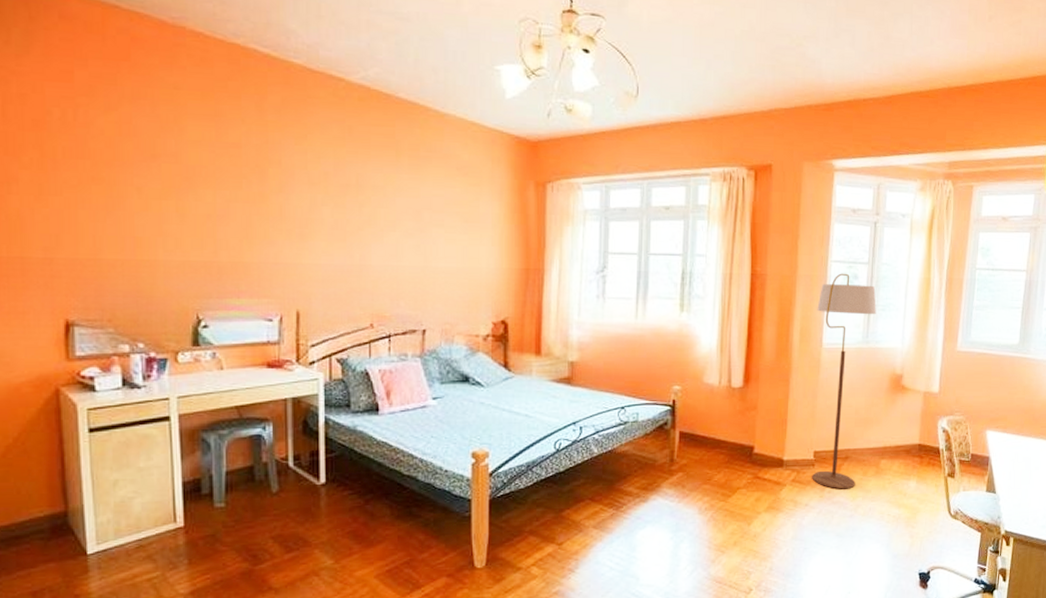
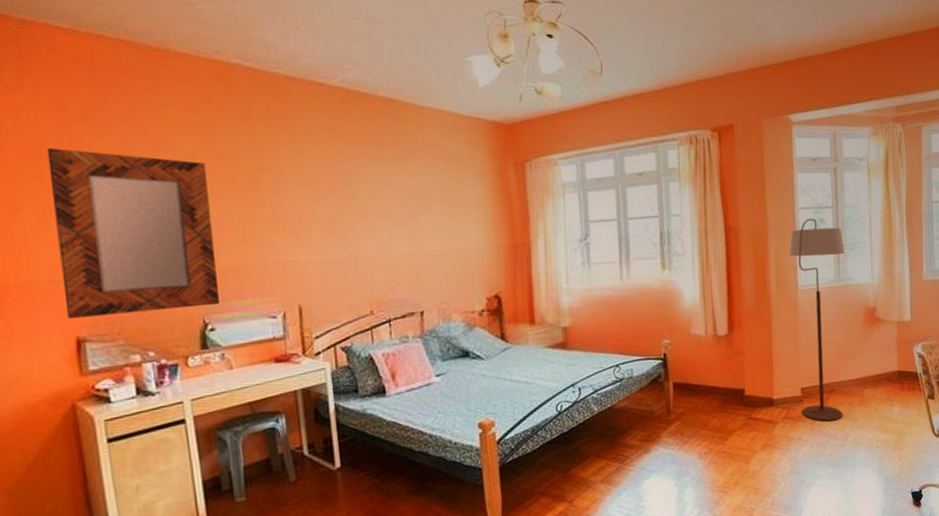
home mirror: none [50,119,216,302] -> present [47,147,220,320]

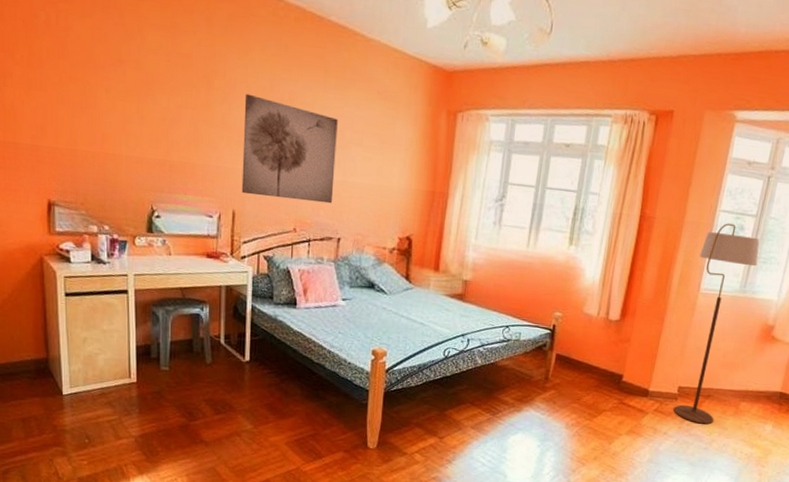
home mirror: present [47,147,220,320] -> none [37,21,168,195]
wall art: none [297,182,409,286] -> present [241,93,338,204]

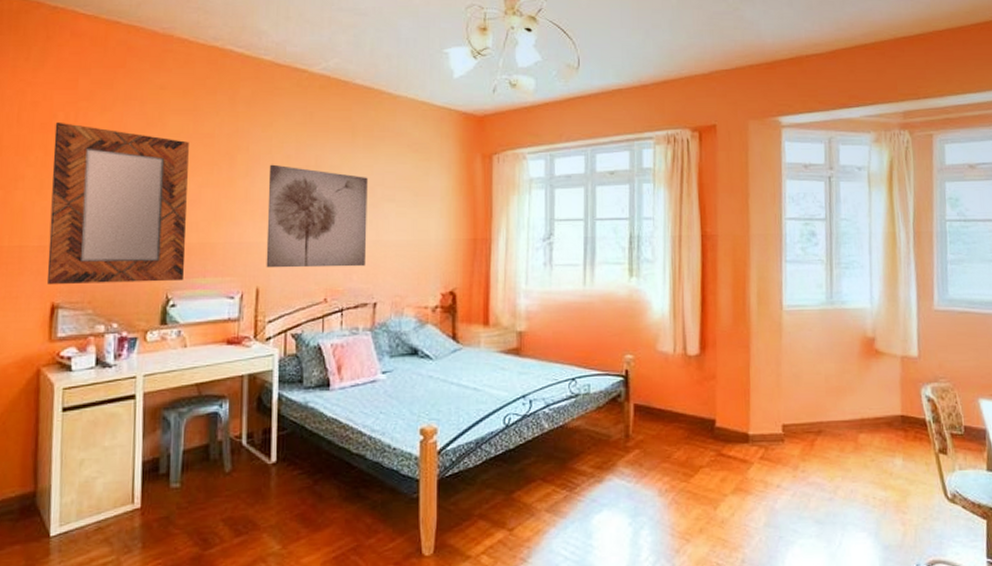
home mirror: none [37,21,168,195] -> present [47,121,189,285]
floor lamp: present [673,223,760,425] -> none [774,231,839,468]

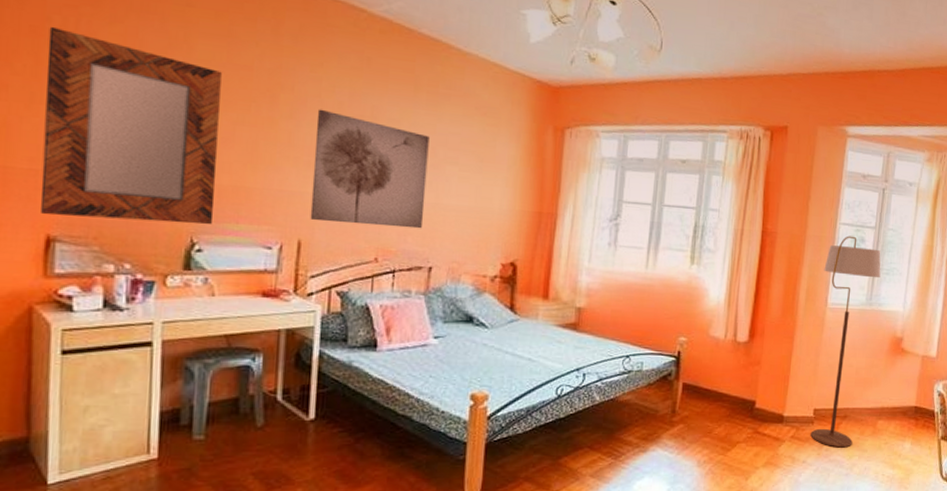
floor lamp: none [774,231,839,468] -> present [810,235,881,448]

